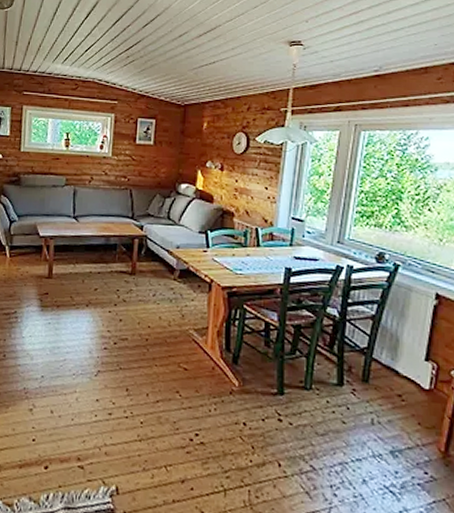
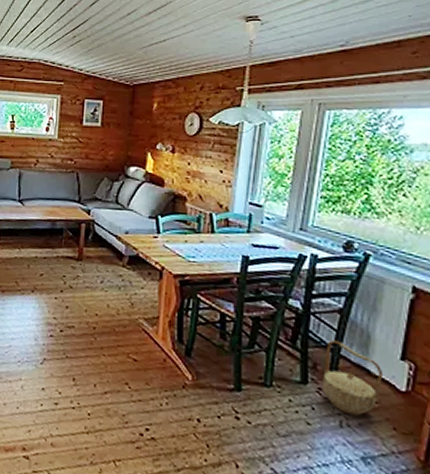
basket: none [357,344,410,414] -> present [323,339,384,416]

